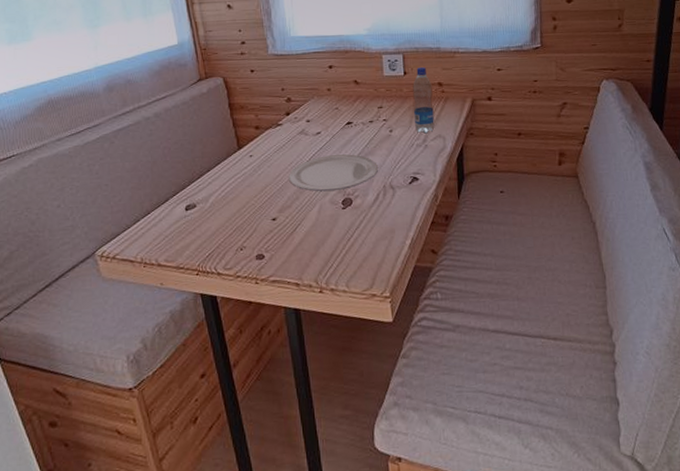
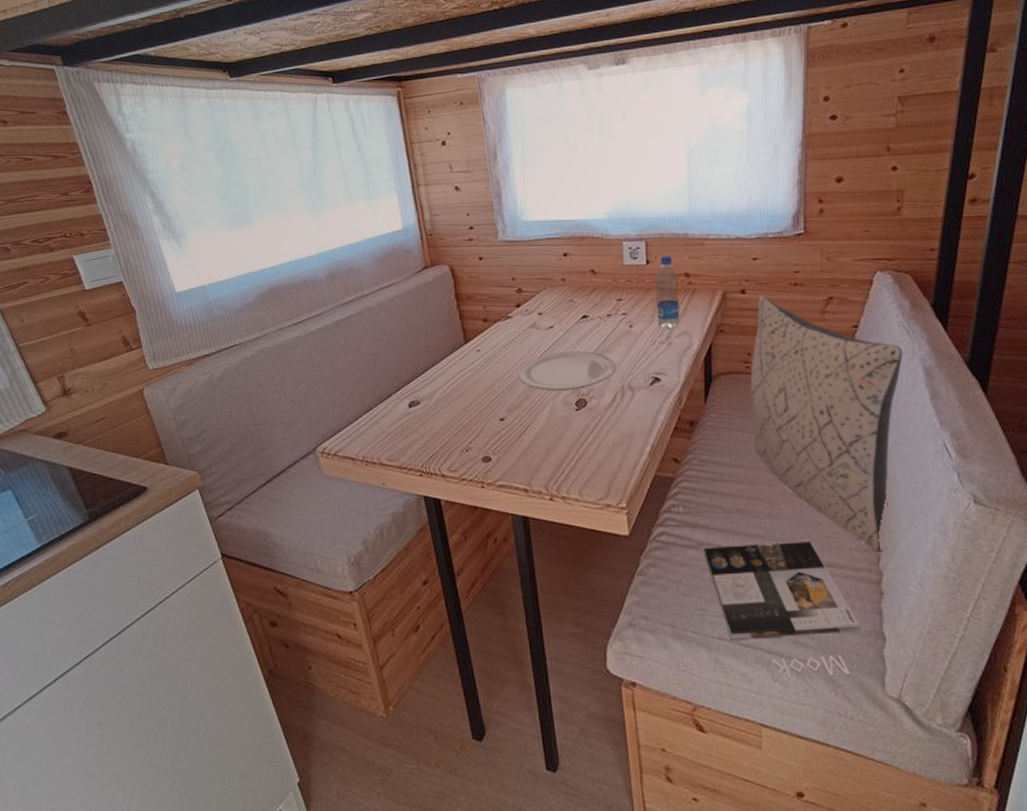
magazine: none [459,318,598,445] -> present [703,540,861,679]
pillow: none [497,101,627,327] -> present [750,295,903,553]

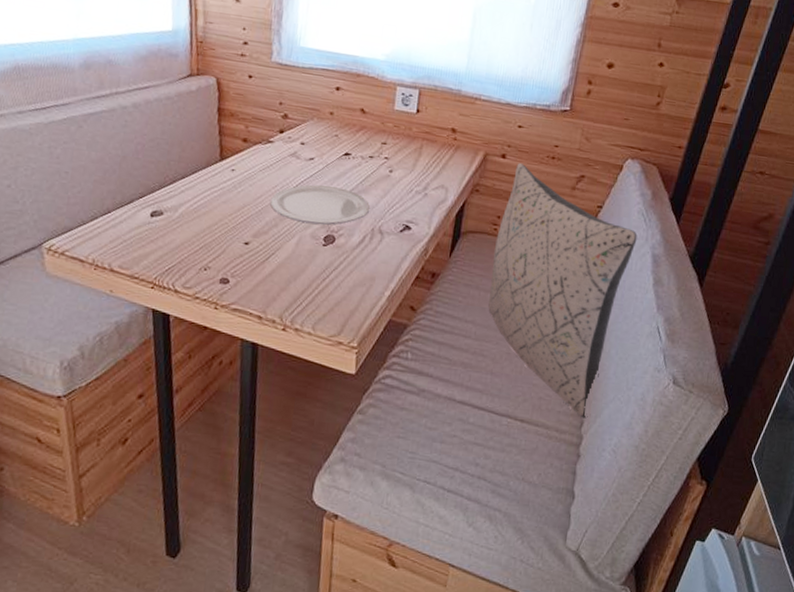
bottle: present [656,256,680,330] -> none [417,108,445,181]
magazine: present [703,540,861,679] -> none [423,394,555,527]

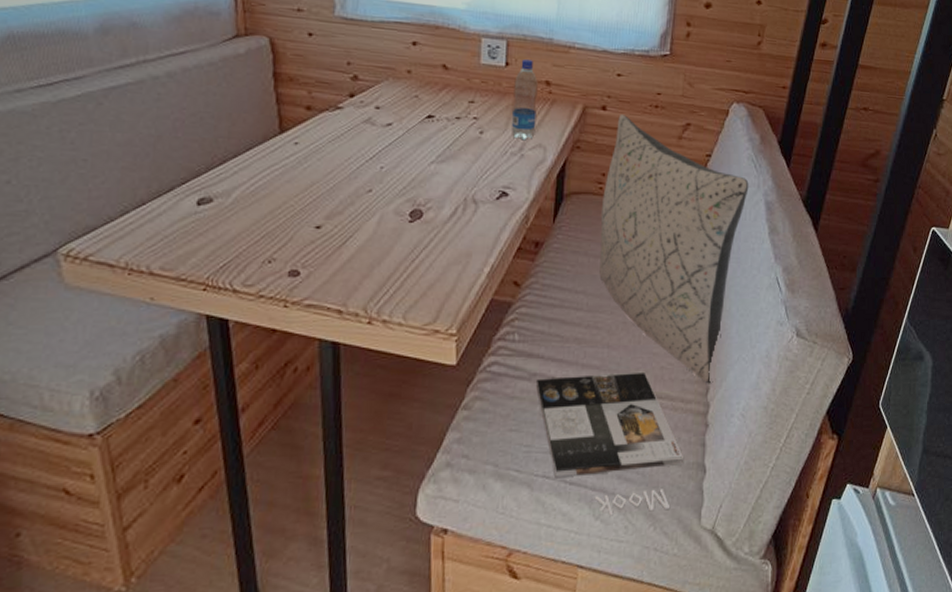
plate: present [270,184,370,225] -> none [344,153,460,199]
bottle: none [417,108,445,181] -> present [511,59,538,141]
magazine: none [423,394,555,527] -> present [535,371,684,516]

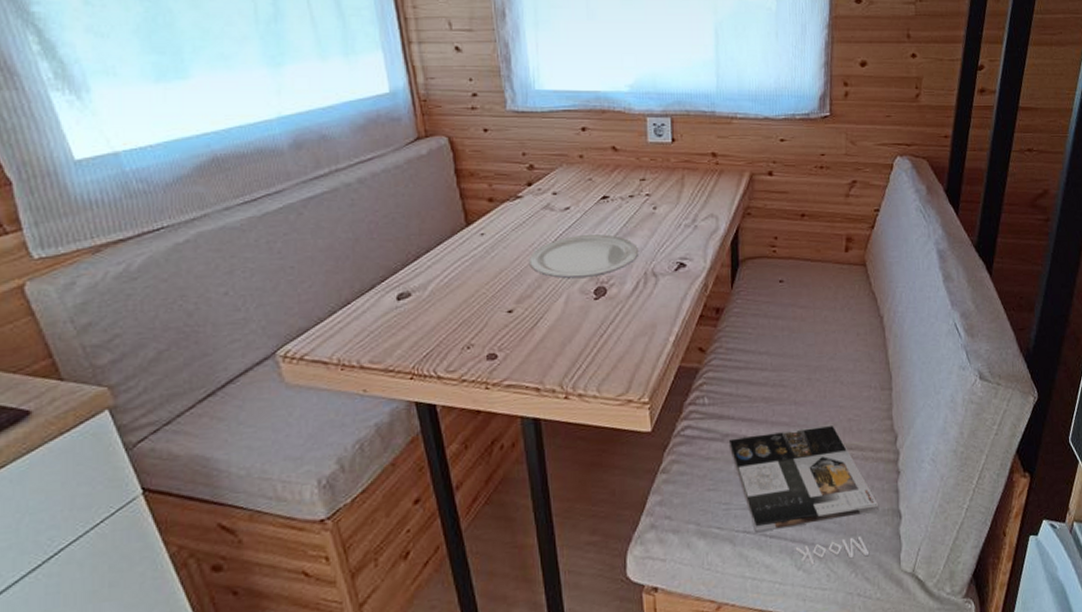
plate: none [344,153,460,199] -> present [529,234,638,279]
bottle: present [511,59,538,141] -> none [682,134,706,212]
pillow: present [599,113,749,384] -> none [776,177,920,432]

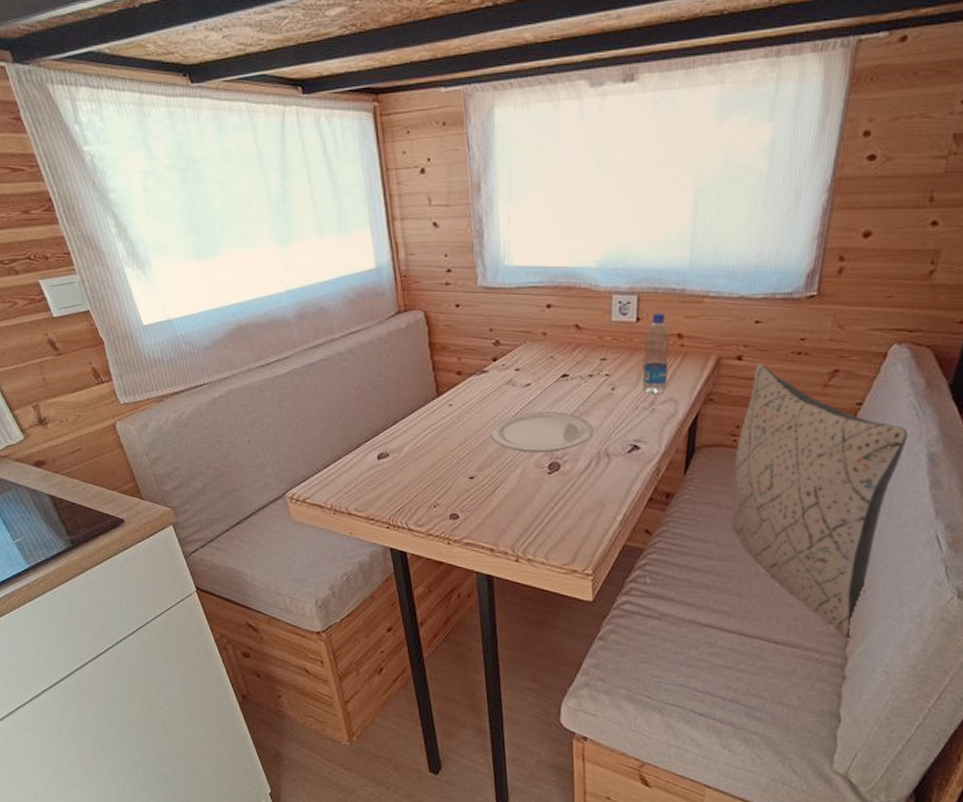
bottle: none [682,134,706,212] -> present [642,313,670,395]
magazine: present [728,424,879,566] -> none [666,619,818,750]
pillow: none [776,177,920,432] -> present [731,363,908,638]

